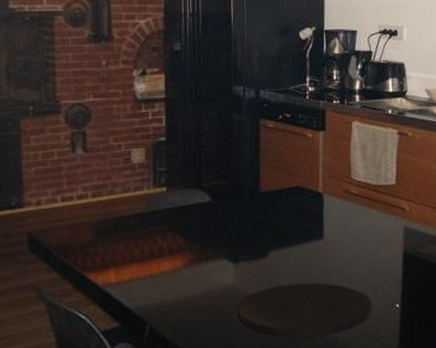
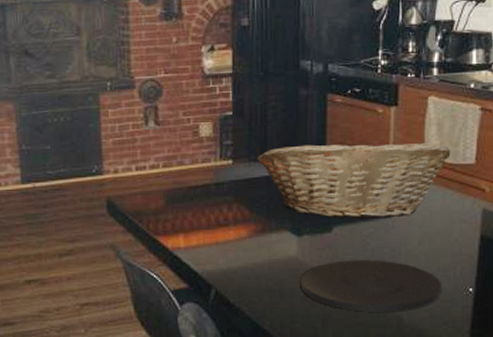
fruit basket: none [192,162,375,243] -> present [257,138,451,219]

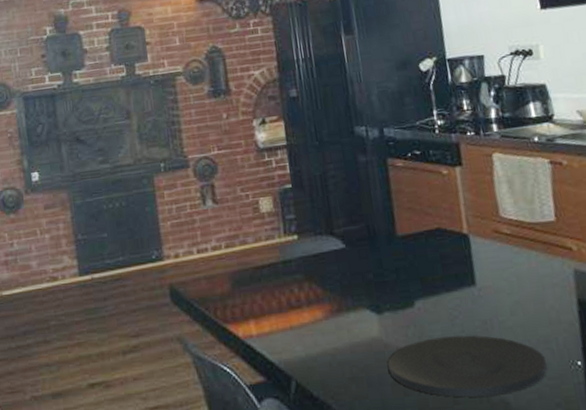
fruit basket: present [257,138,451,219] -> none [323,202,528,291]

